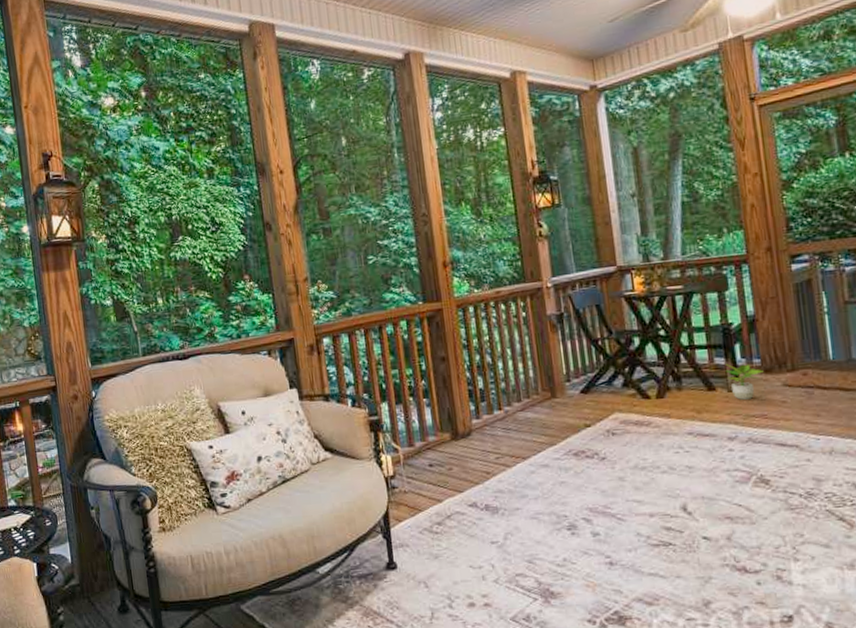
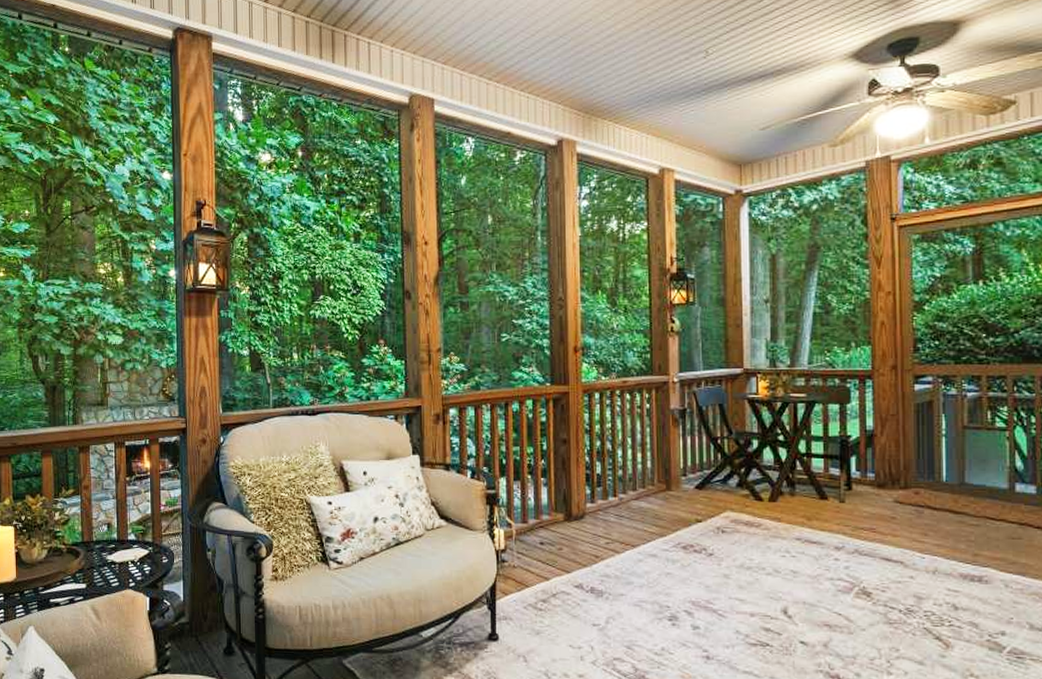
potted plant: present [725,363,764,400] -> none [839,474,877,512]

